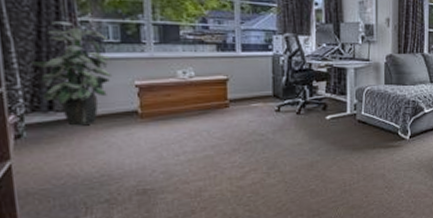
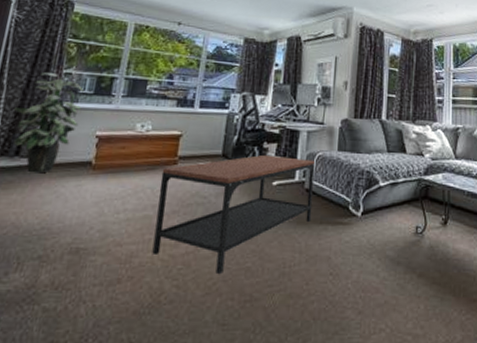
coffee table: none [214,92,365,198] -> present [152,154,316,275]

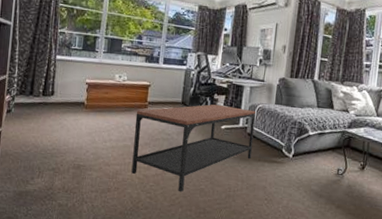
indoor plant: present [14,72,84,173] -> none [26,31,75,109]

